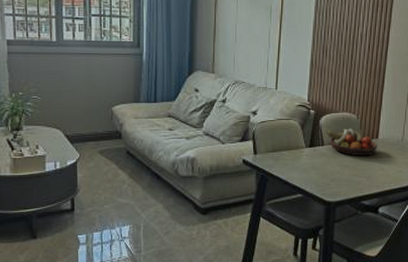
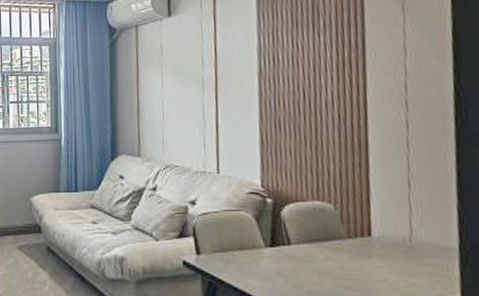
fruit bowl: present [326,128,377,156] -> none [292,222,372,261]

